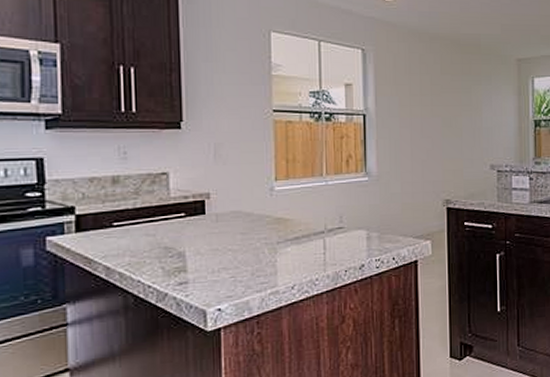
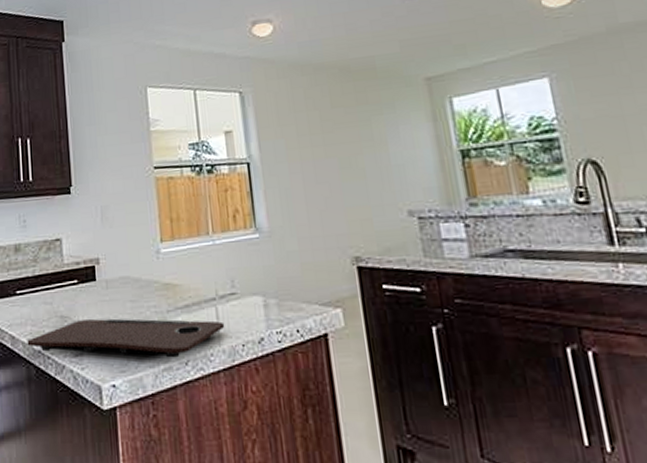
cutting board: none [124,249,331,284] -> present [27,318,225,358]

